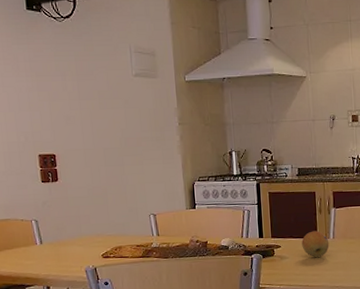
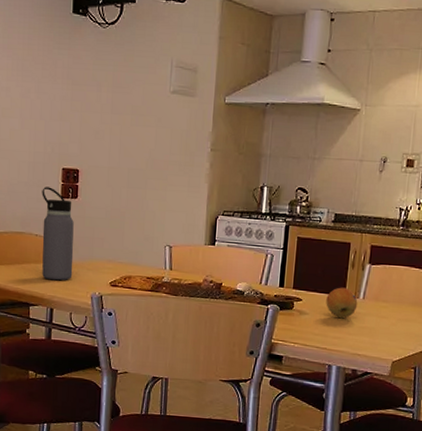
water bottle: none [21,173,64,260] -> present [42,187,74,281]

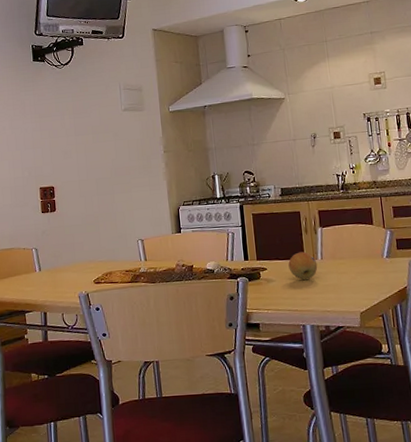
water bottle: present [42,187,74,281] -> none [24,205,60,287]

